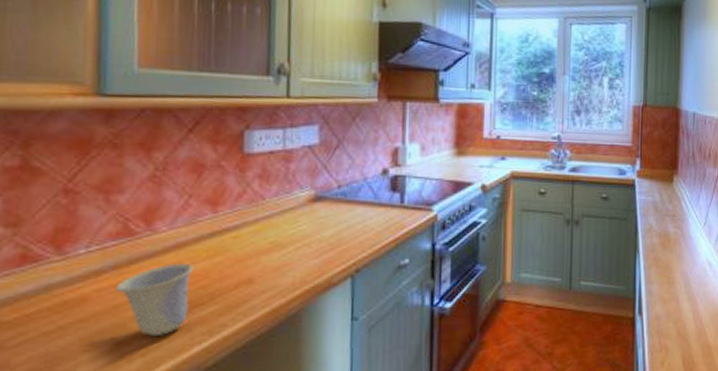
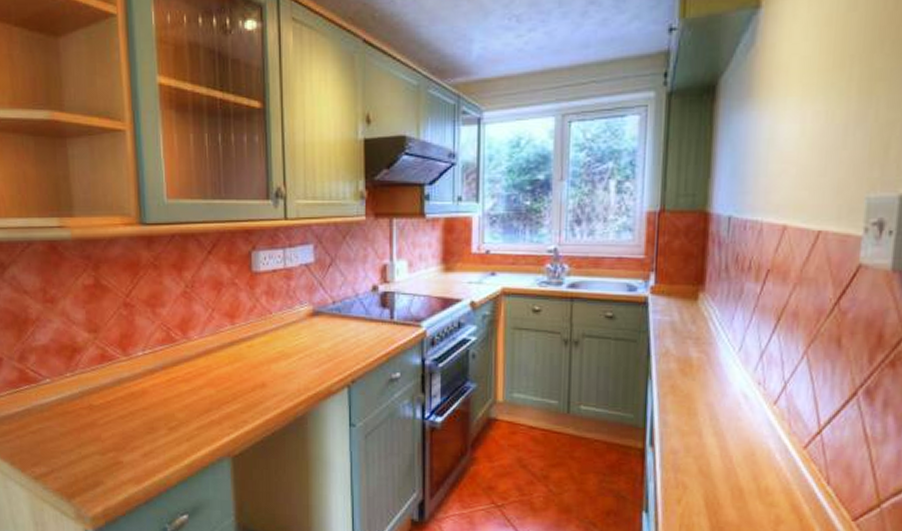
cup: present [115,264,194,336] -> none [164,367,220,426]

